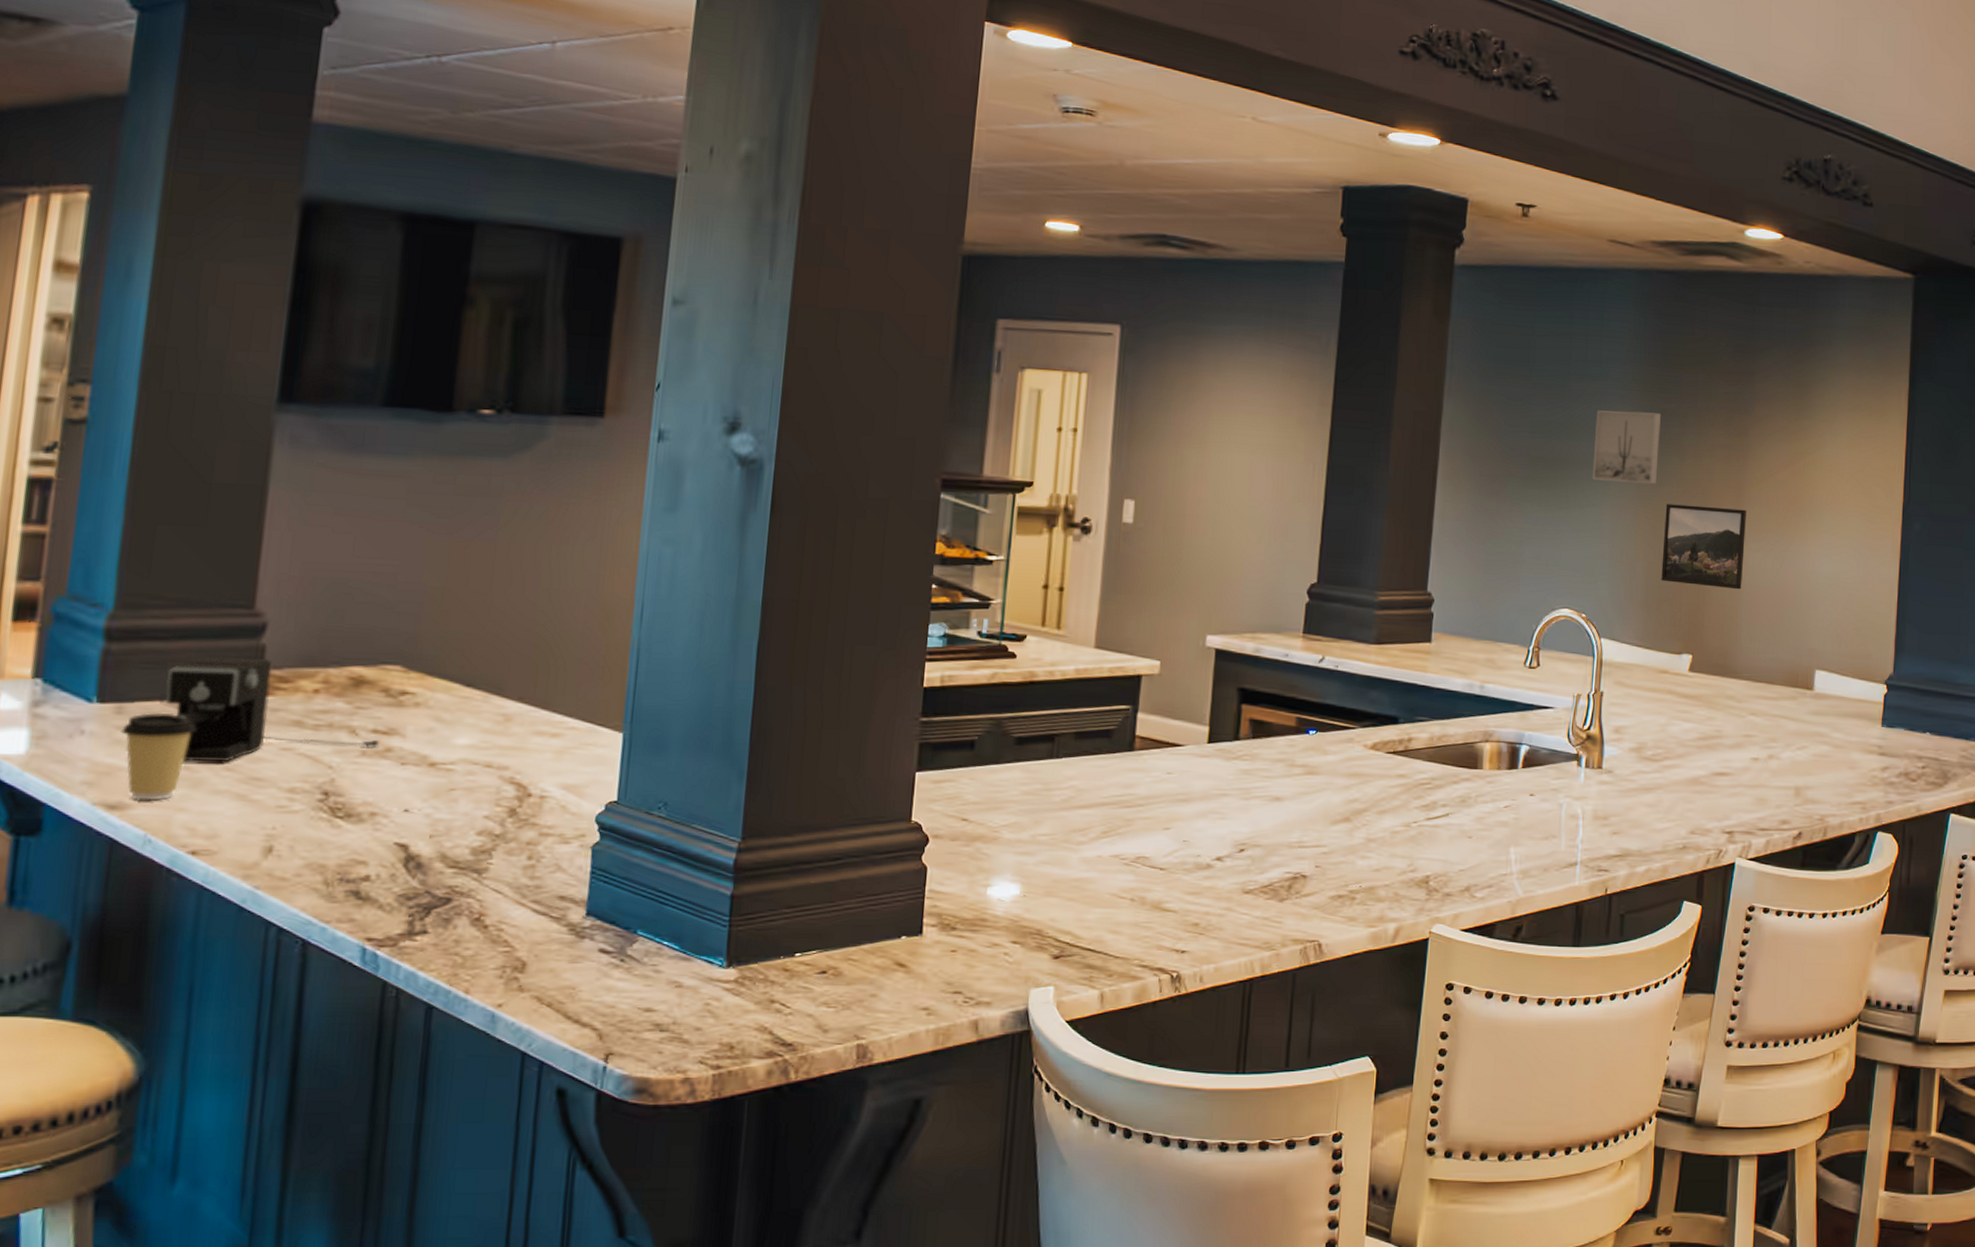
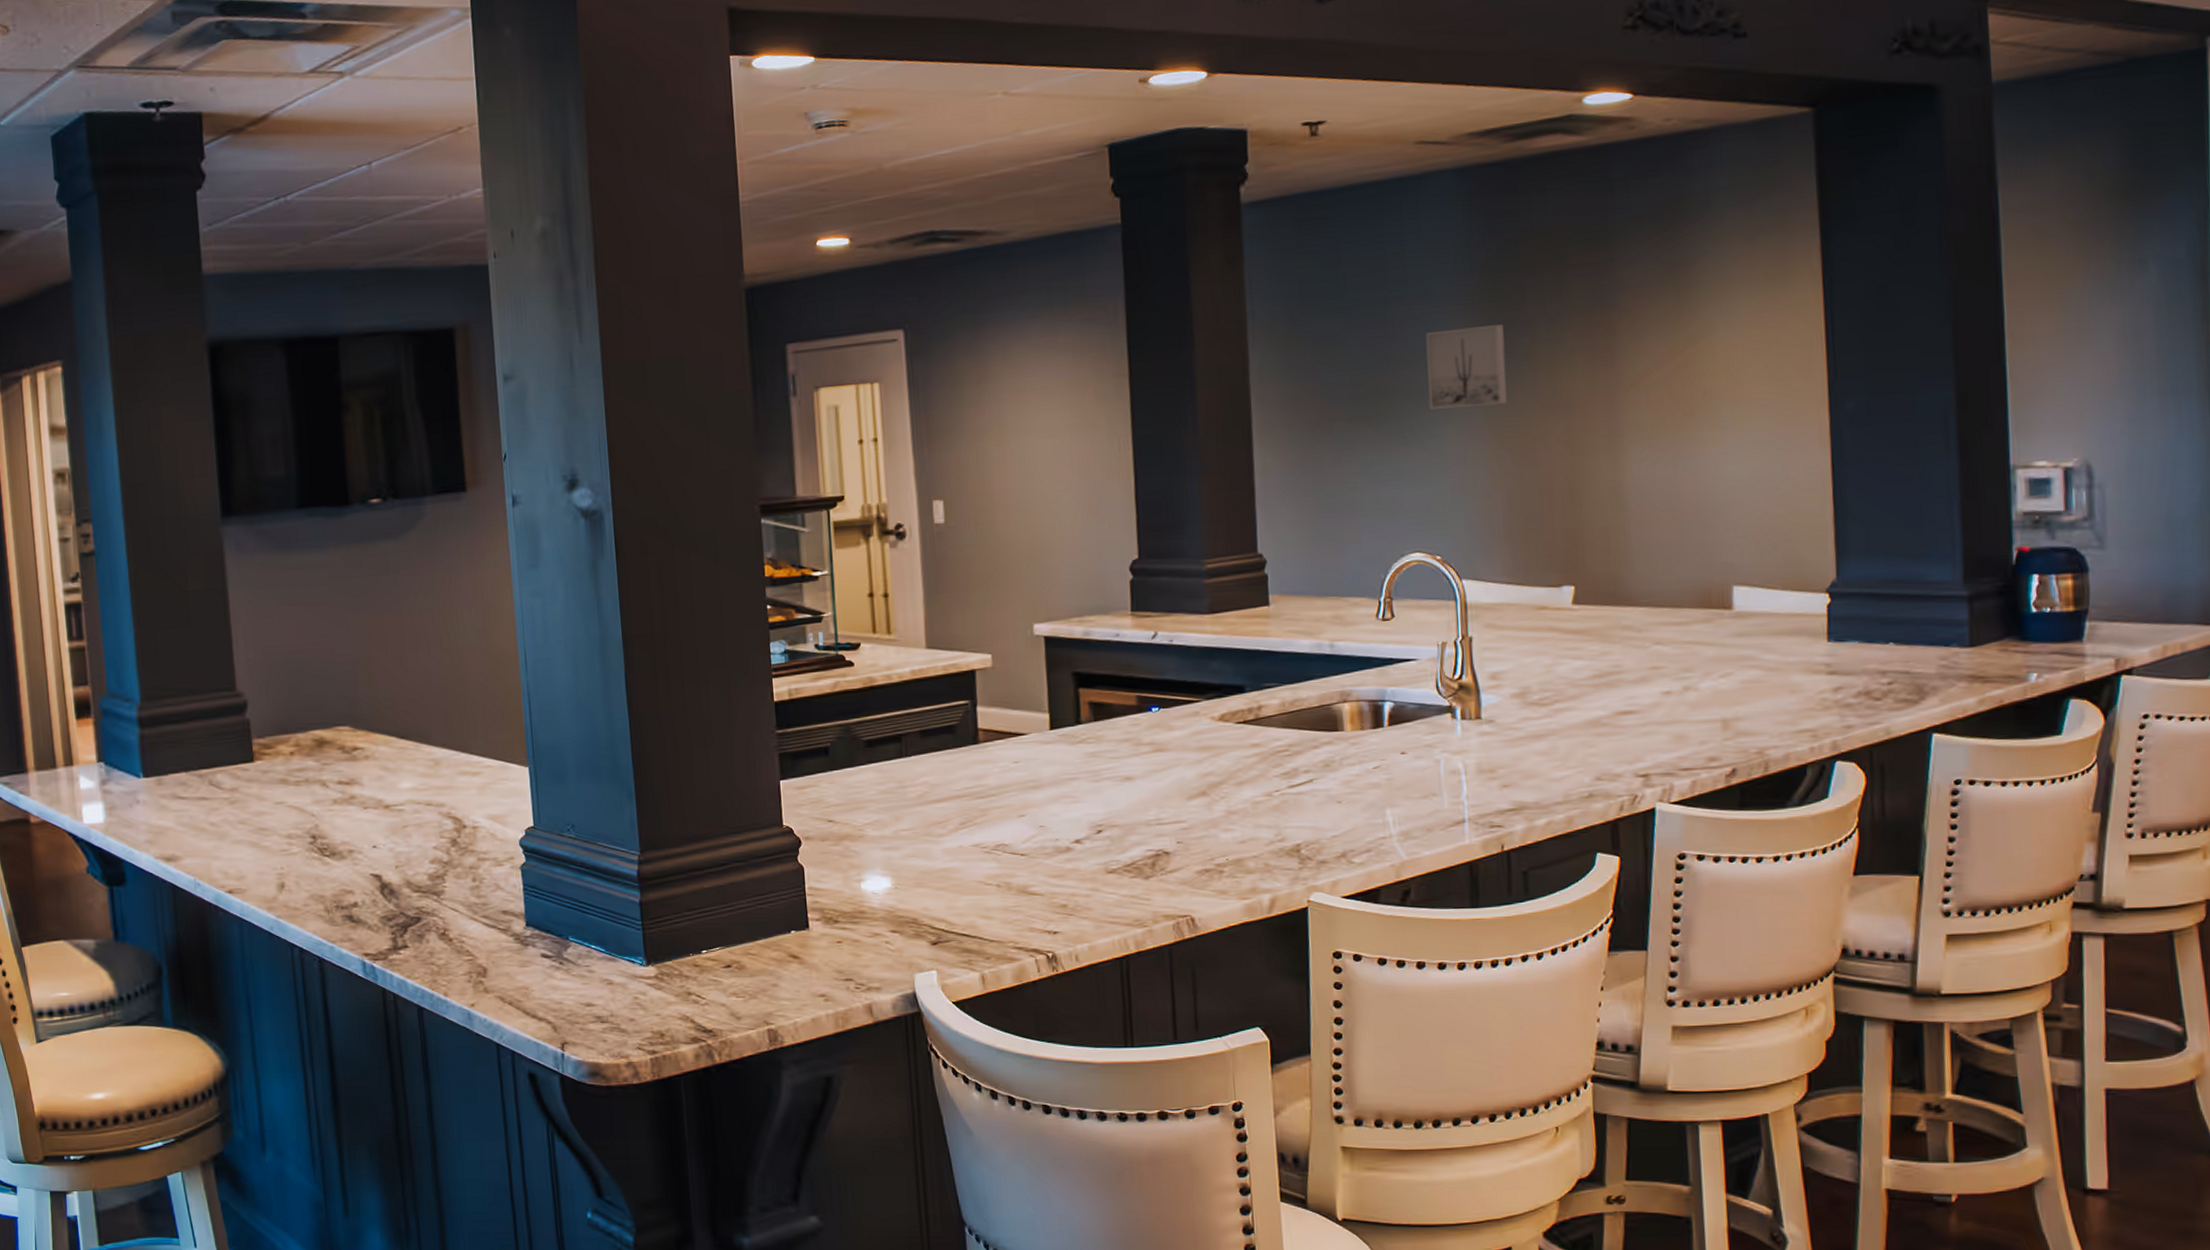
coffee cup: present [121,712,196,801] -> none [163,780,214,853]
coffee maker: present [166,656,379,763] -> none [185,731,345,819]
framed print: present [1661,504,1746,590] -> none [1522,416,1627,510]

